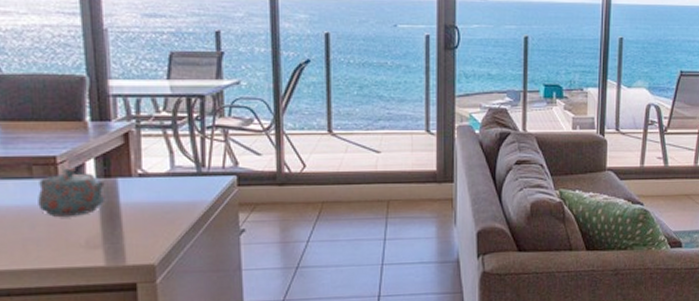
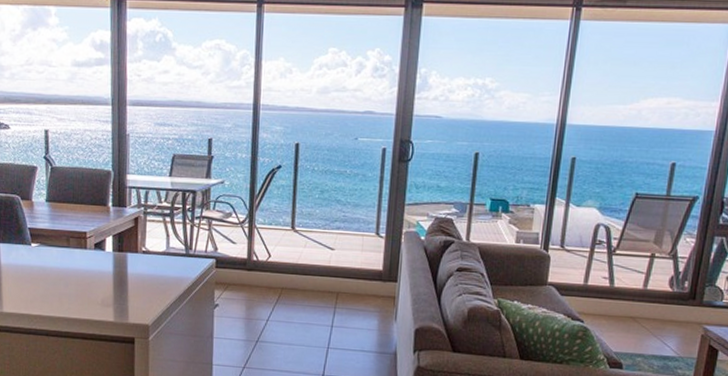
teapot: present [38,168,107,217] -> none [72,242,120,280]

